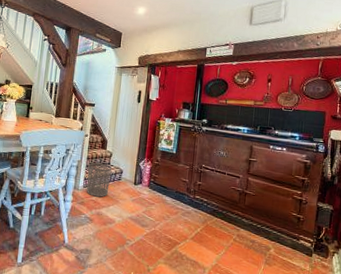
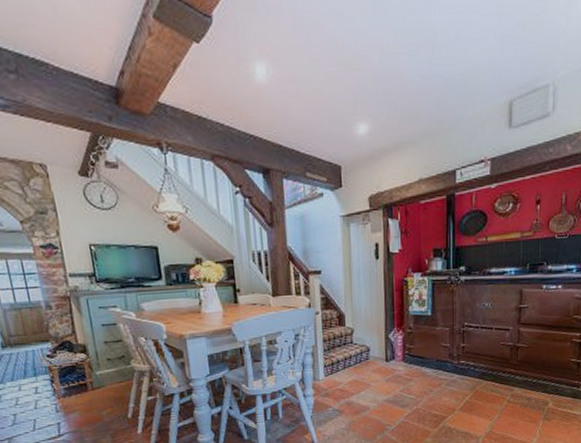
waste bin: present [86,162,112,197] -> none [326,343,357,385]

